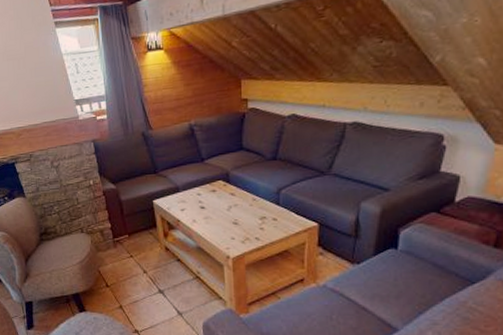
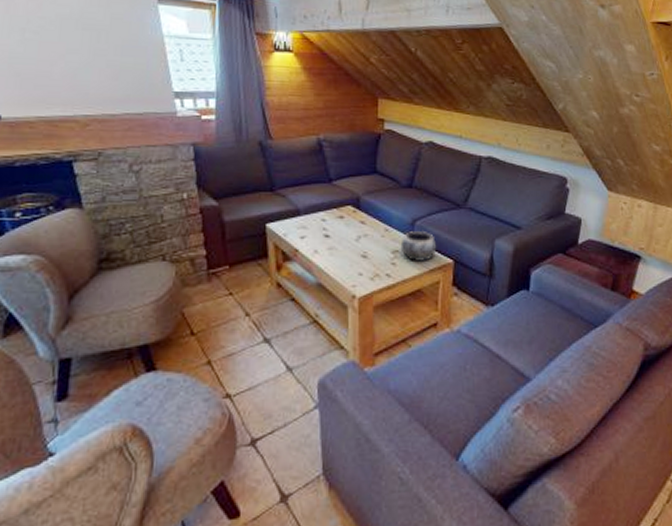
decorative bowl: none [267,197,301,227] -> present [400,230,436,263]

